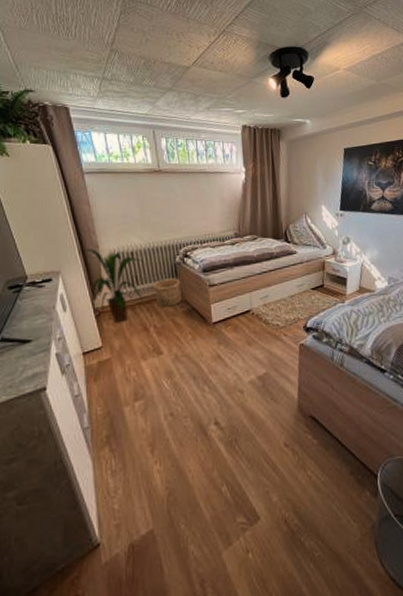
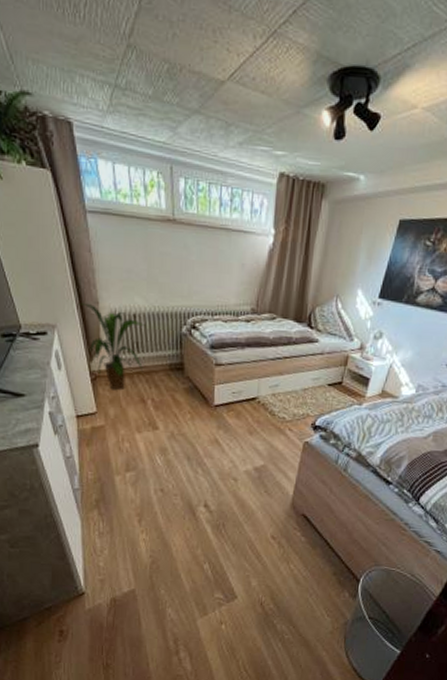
wooden bucket: present [153,278,183,307] -> none [154,349,185,381]

